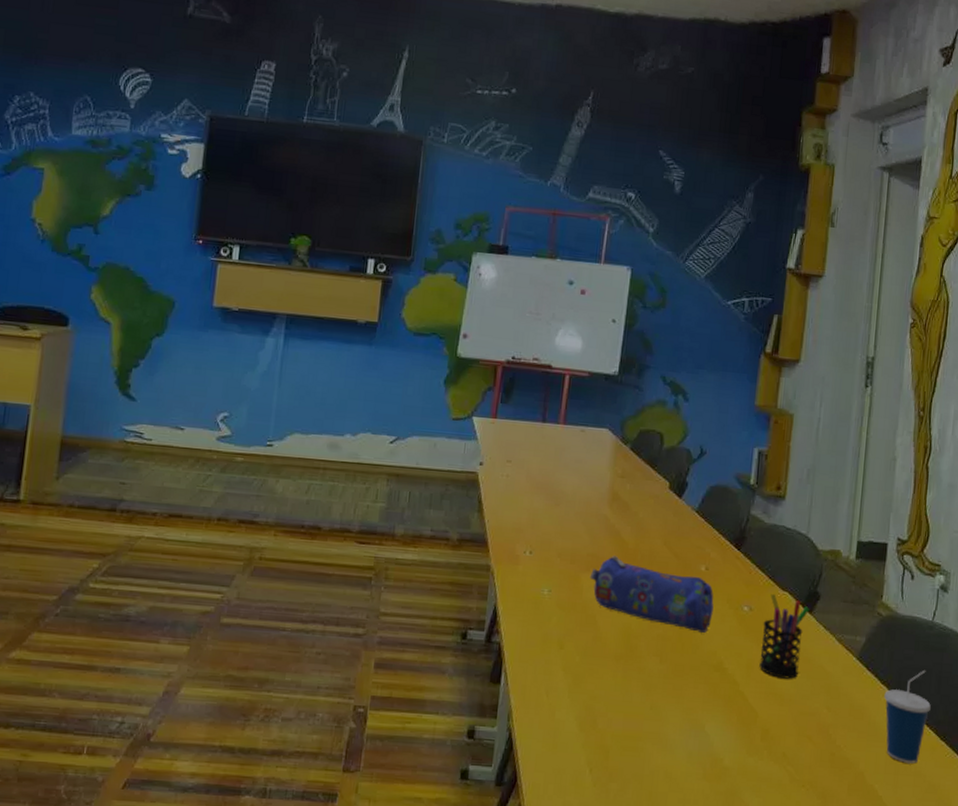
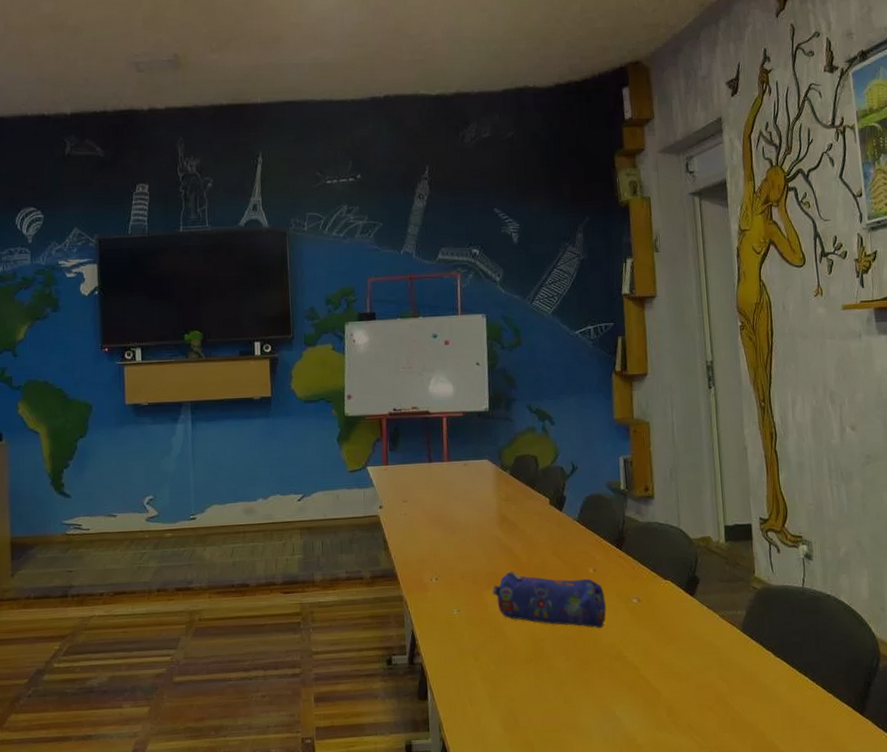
pen holder: present [759,594,810,679] -> none [652,584,692,658]
cup: present [884,669,931,764] -> none [770,631,814,718]

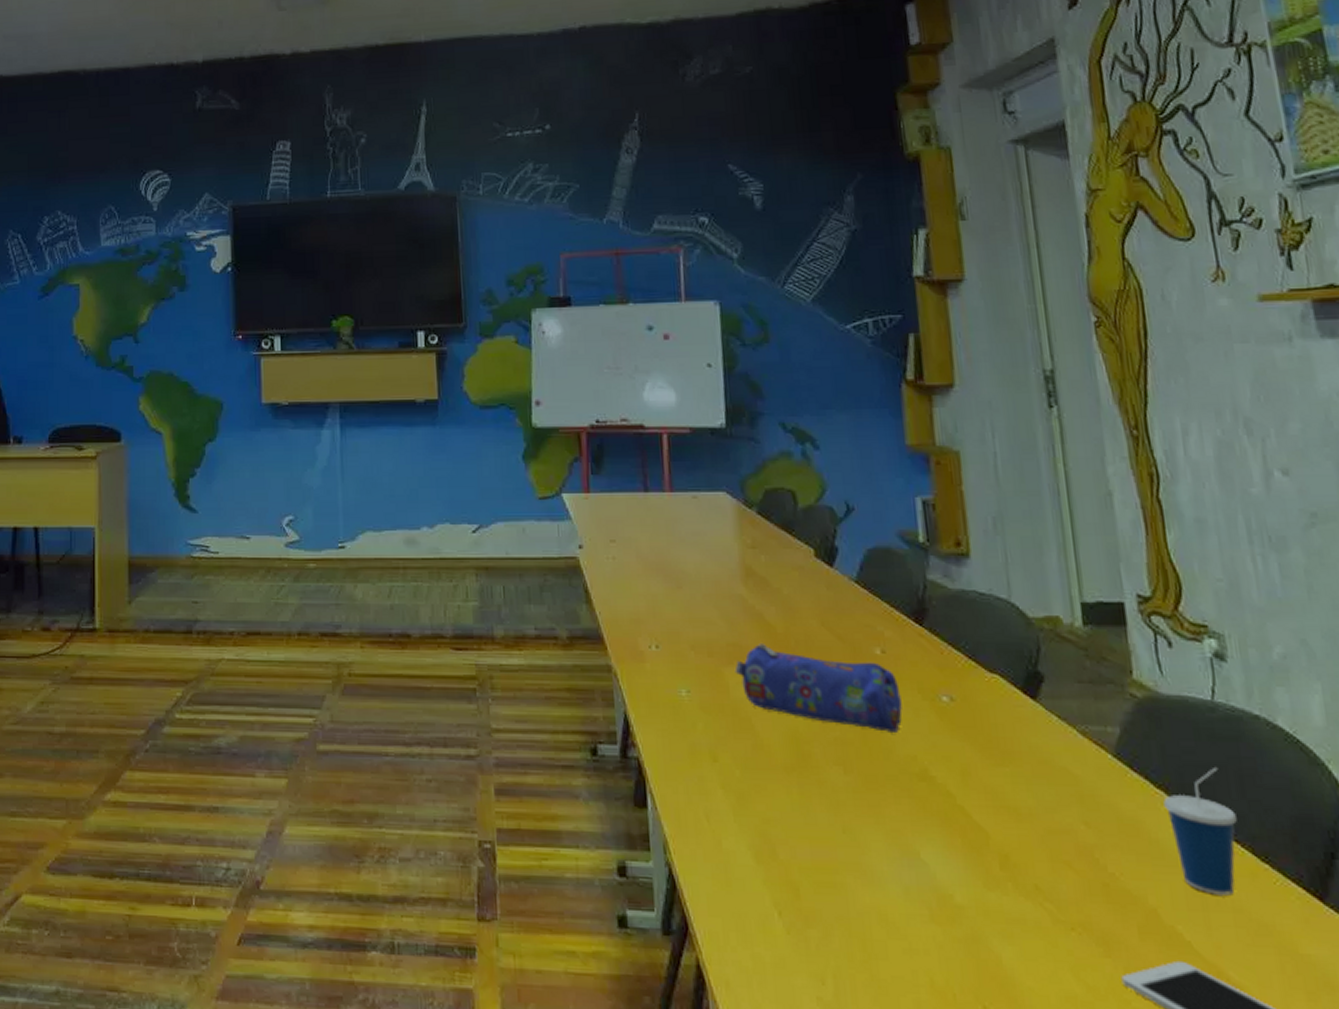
cup: none [770,631,814,718] -> present [1163,766,1237,895]

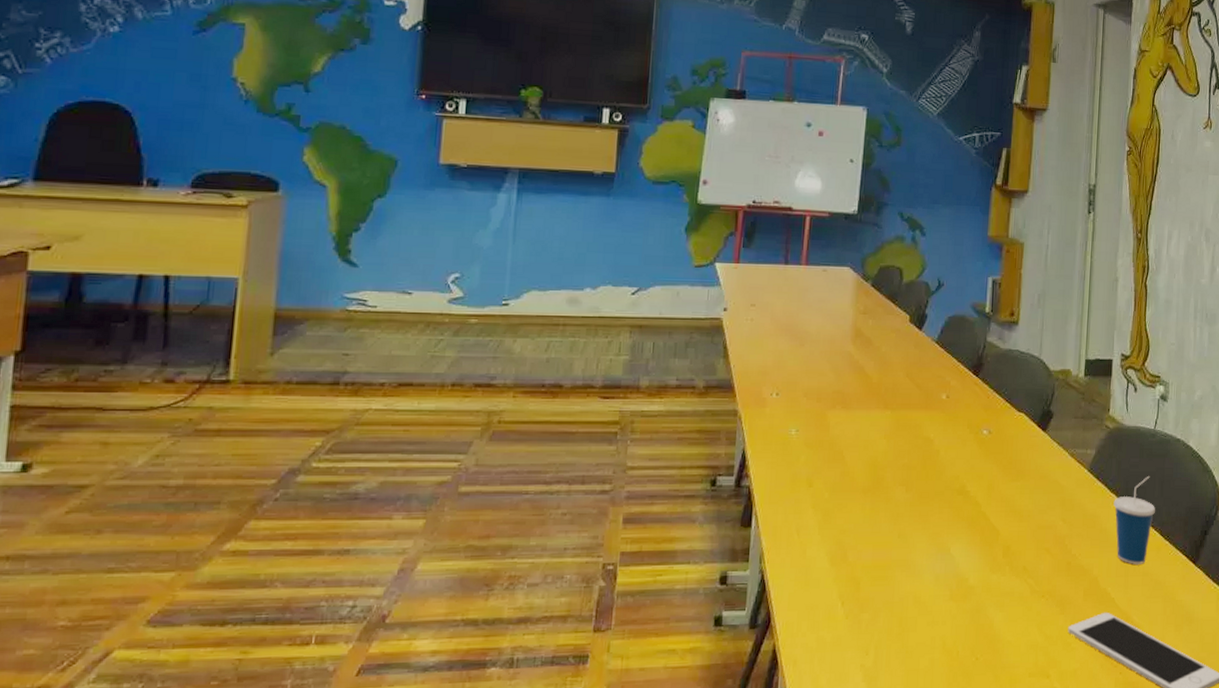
pencil case: present [734,644,903,734] -> none [836,391,955,460]

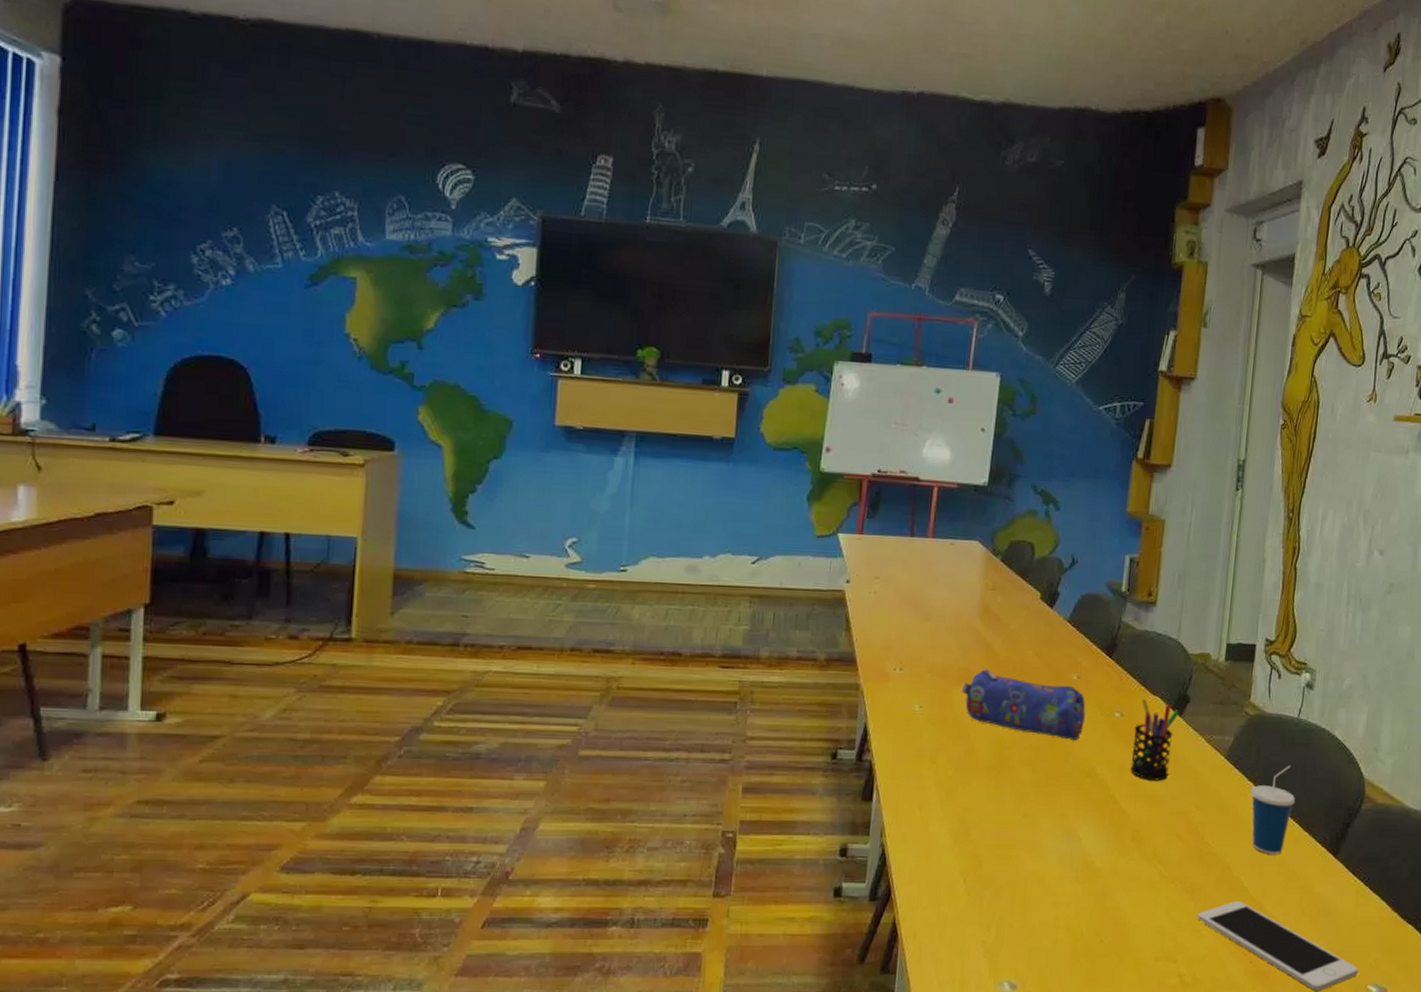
pencil case: none [836,391,955,460] -> present [961,669,1086,741]
pen holder: none [999,416,1044,496] -> present [1130,699,1180,781]

